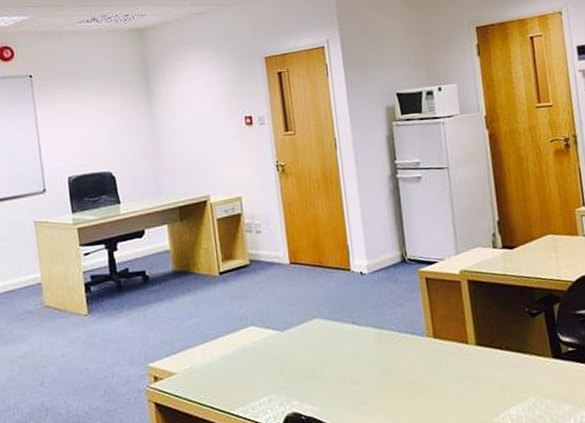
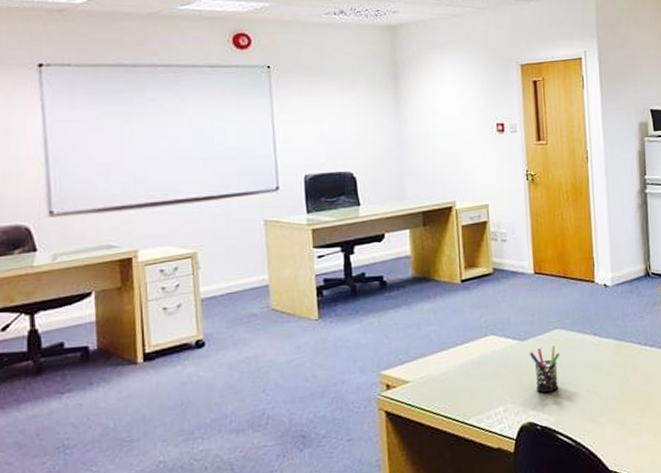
pen holder: none [289,335,321,383] -> present [529,346,559,393]

